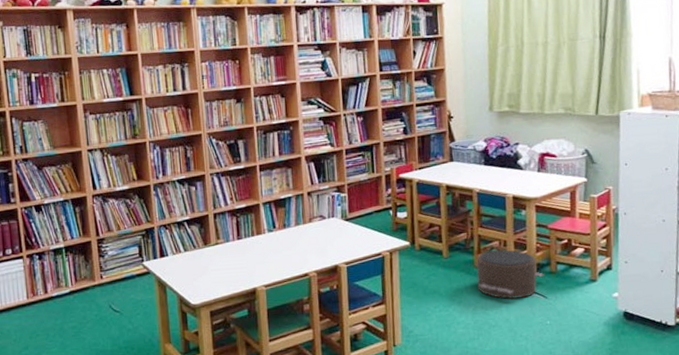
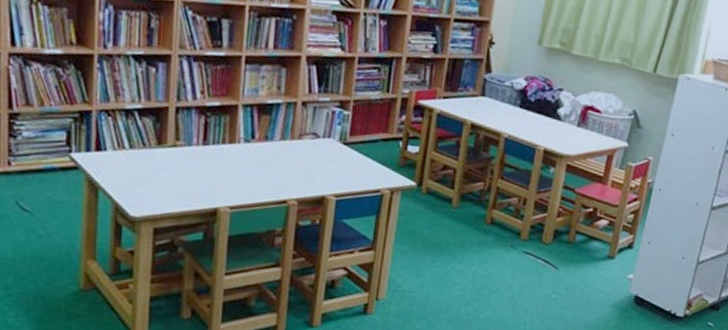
pouf: present [476,250,544,300] -> none [484,207,560,267]

